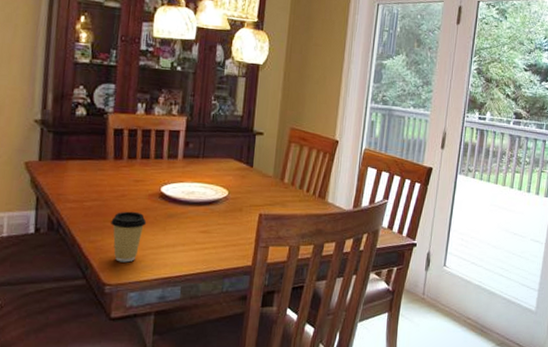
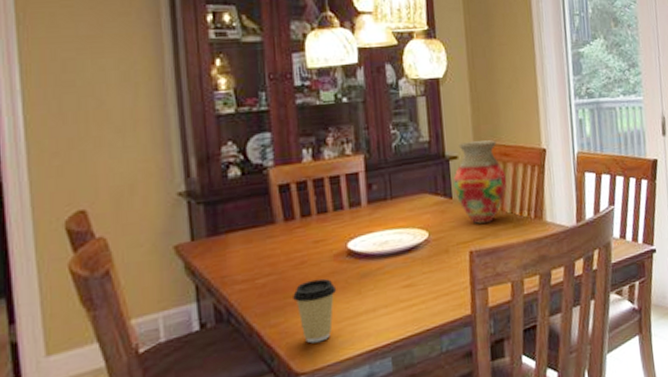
vase: none [255,122,301,193] -> present [453,140,507,224]

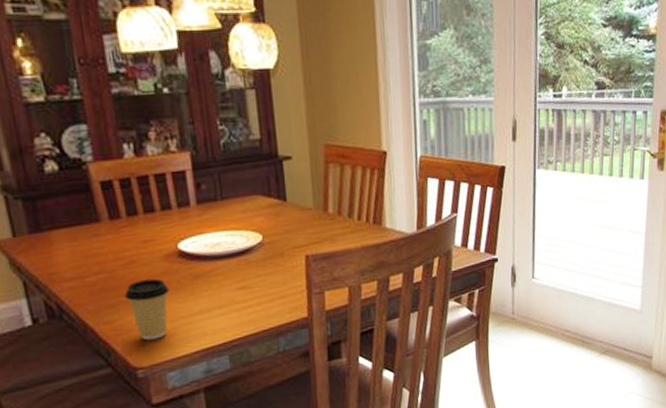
vase: present [453,140,507,224] -> none [287,140,345,228]

